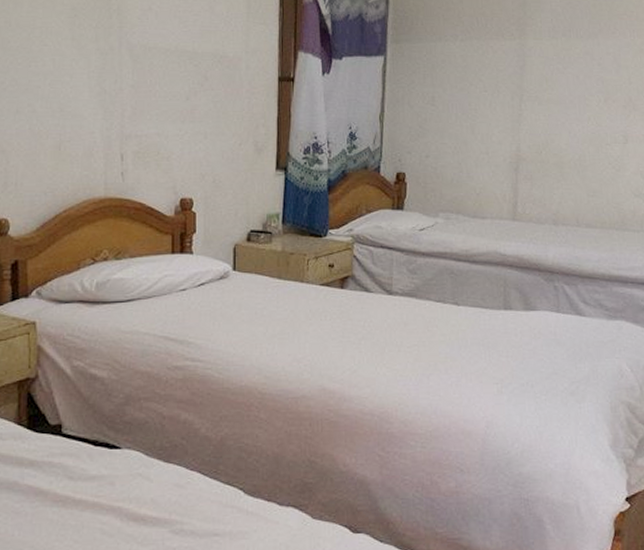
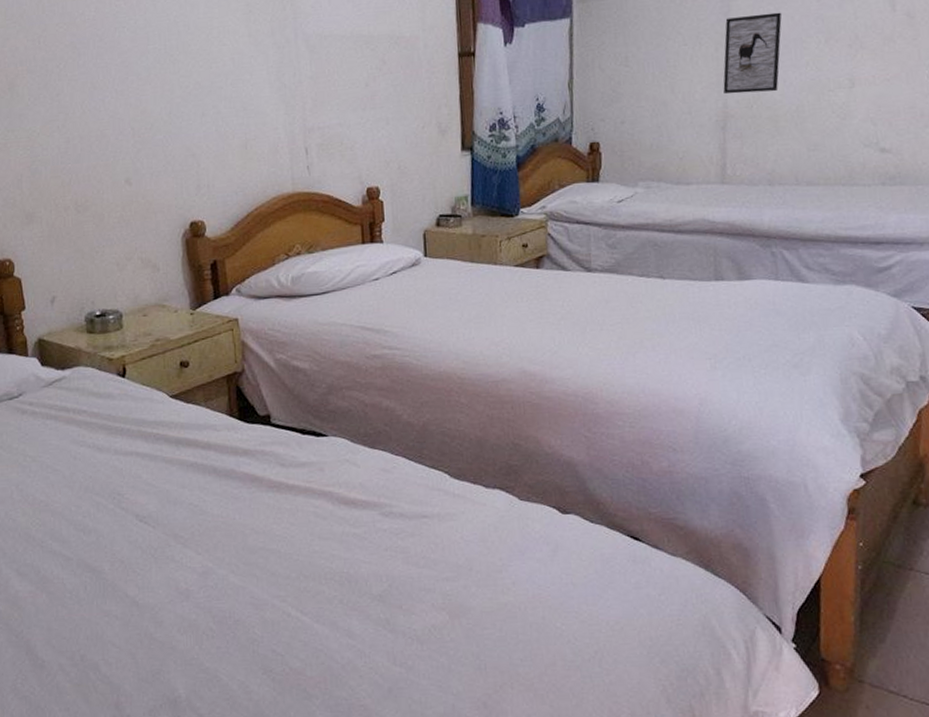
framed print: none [517,71,569,141] -> present [723,12,782,94]

